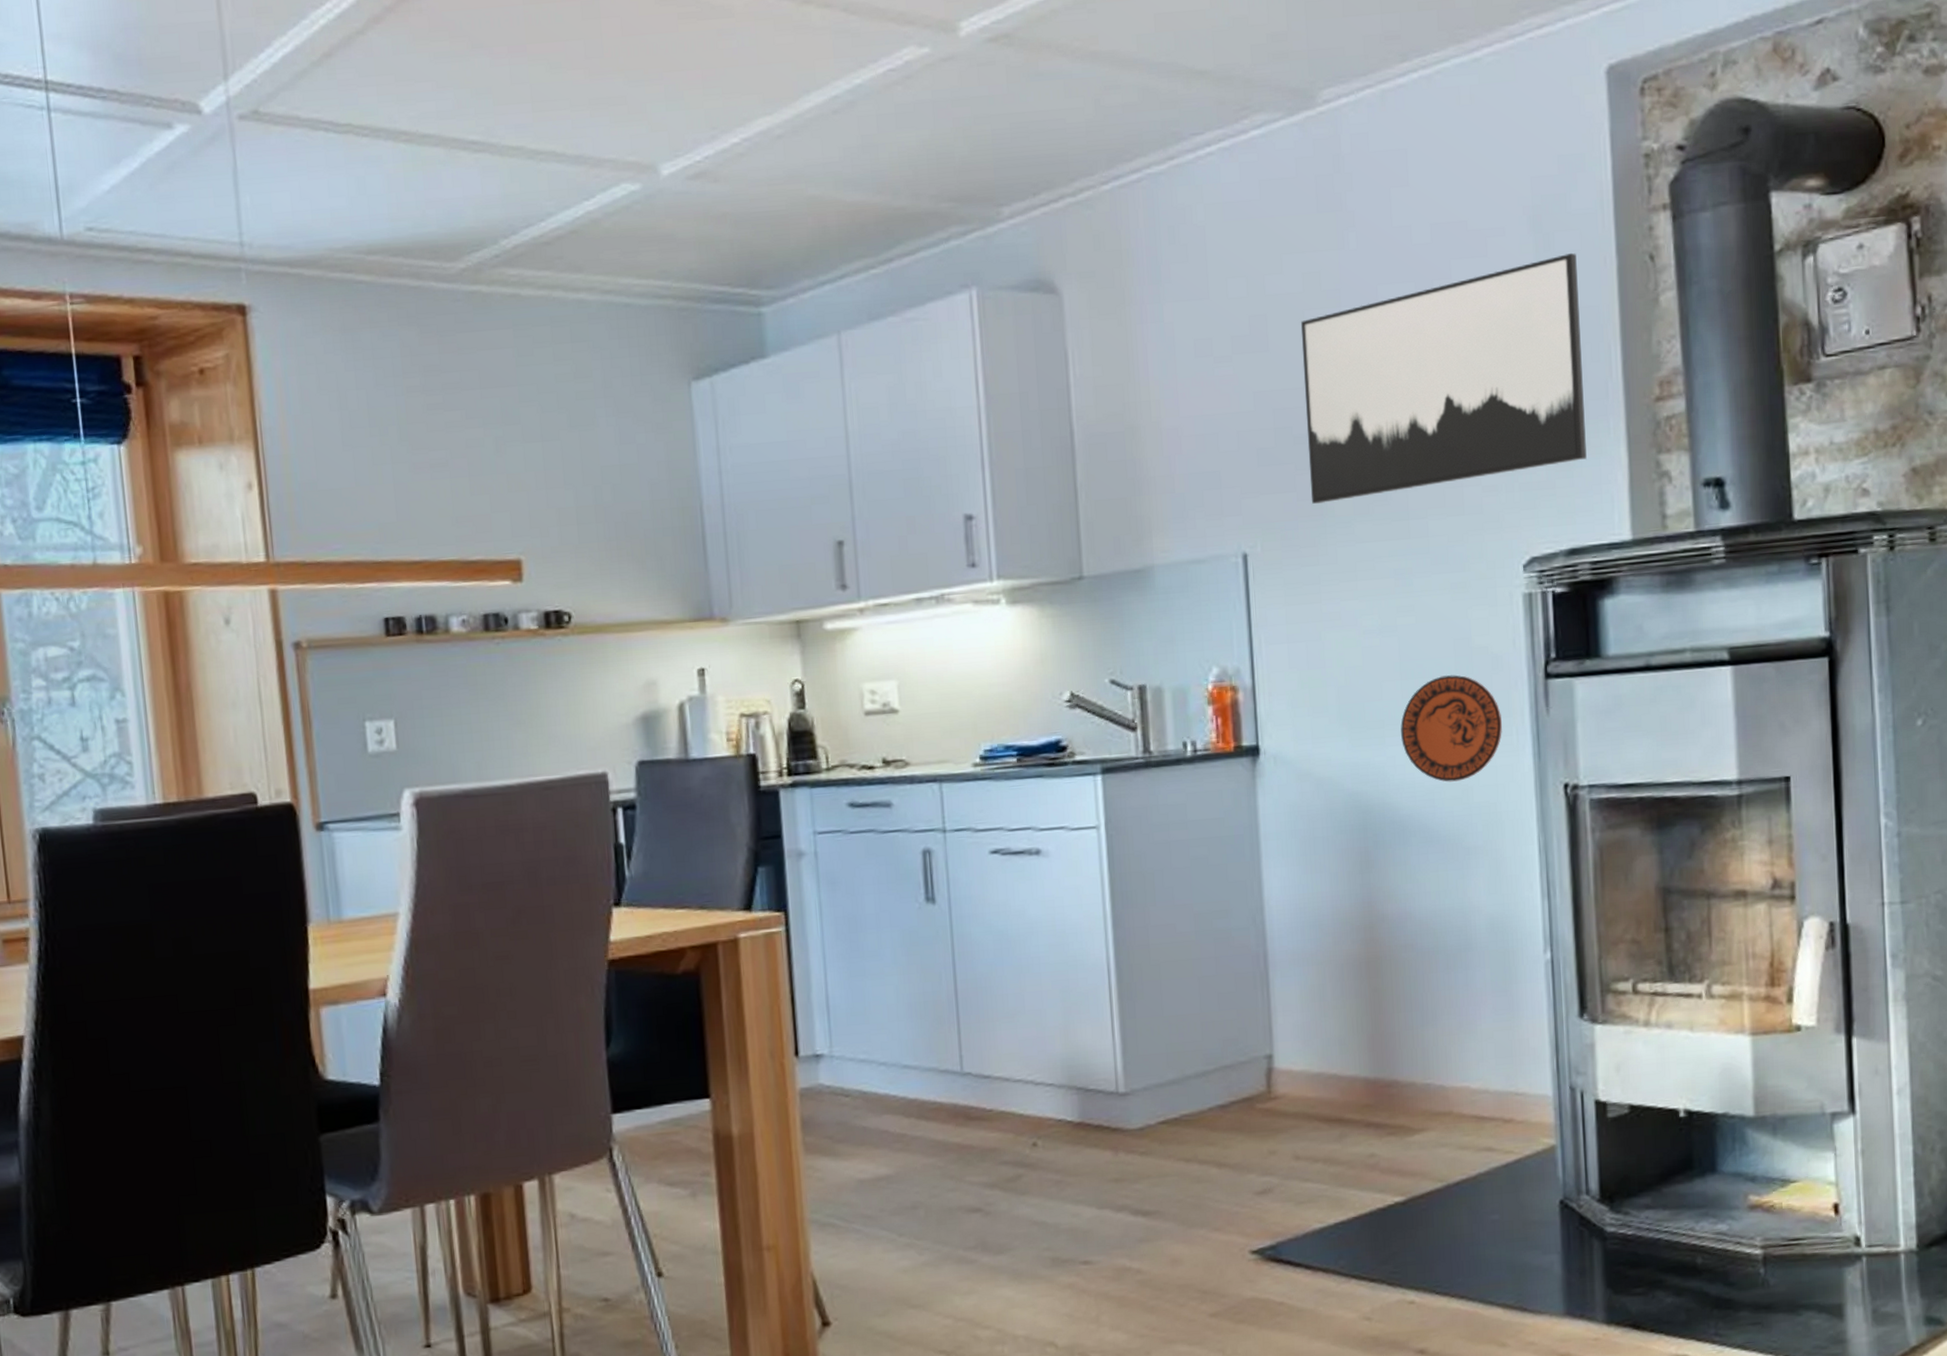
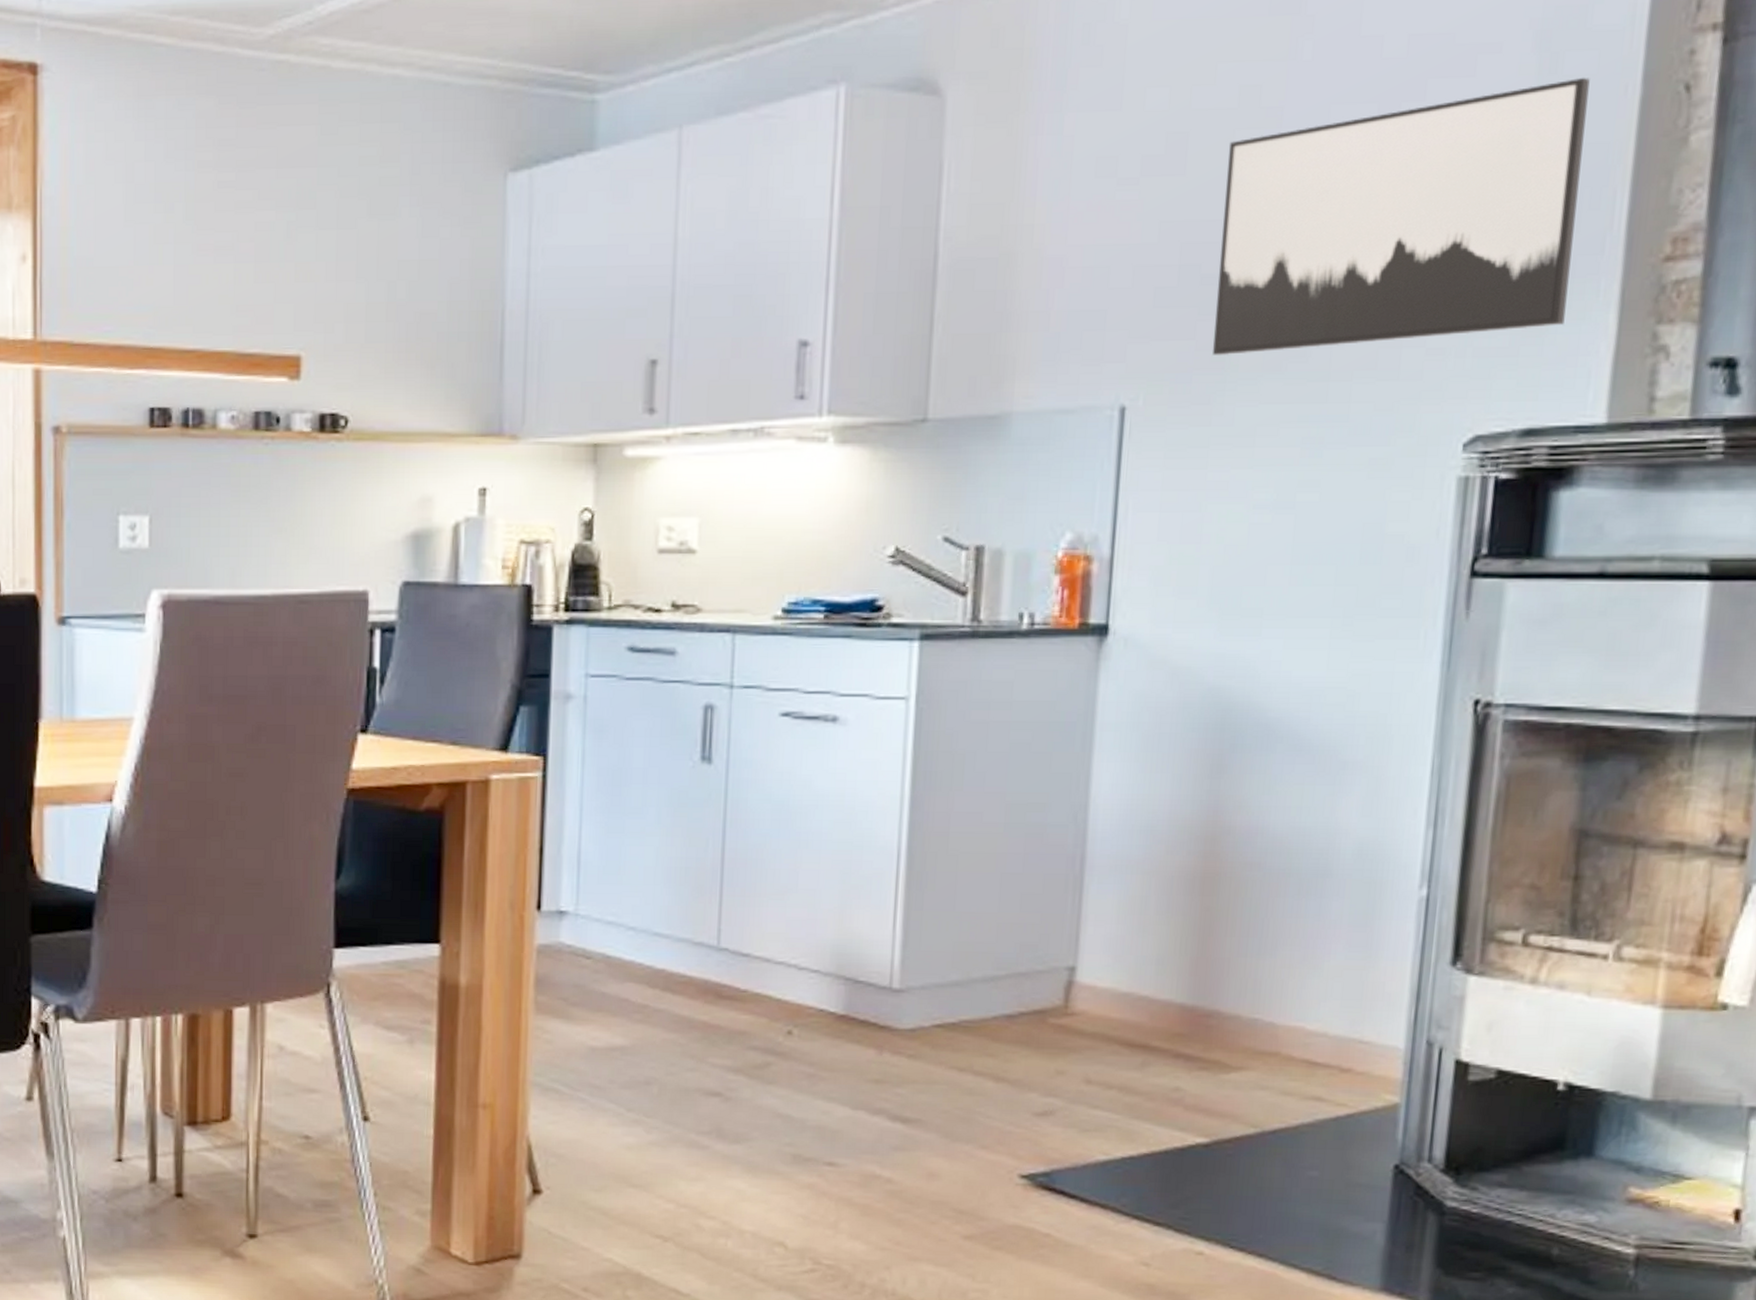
decorative plate: present [1400,675,1502,782] -> none [1281,564,1409,686]

